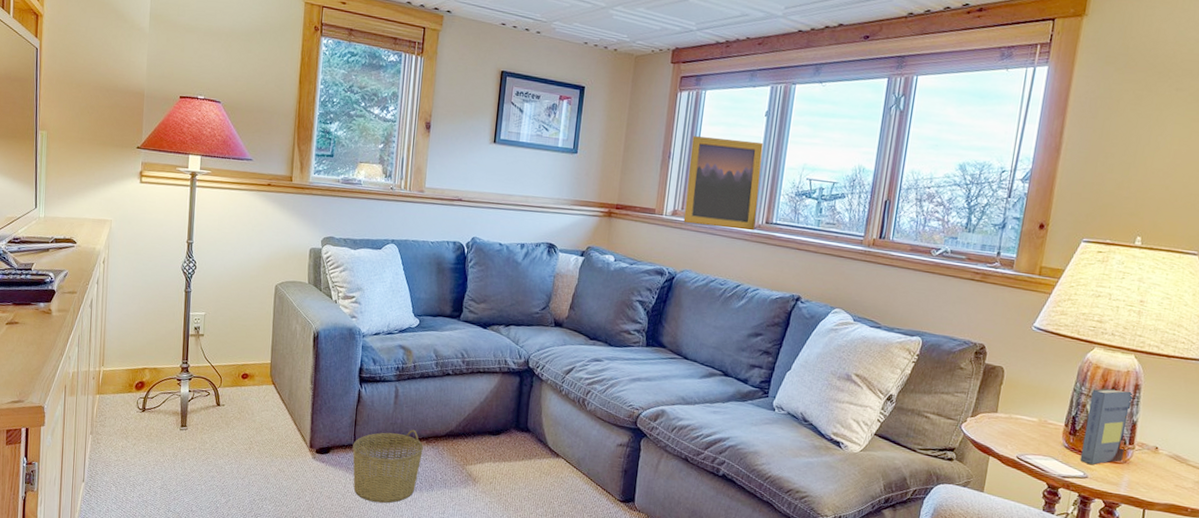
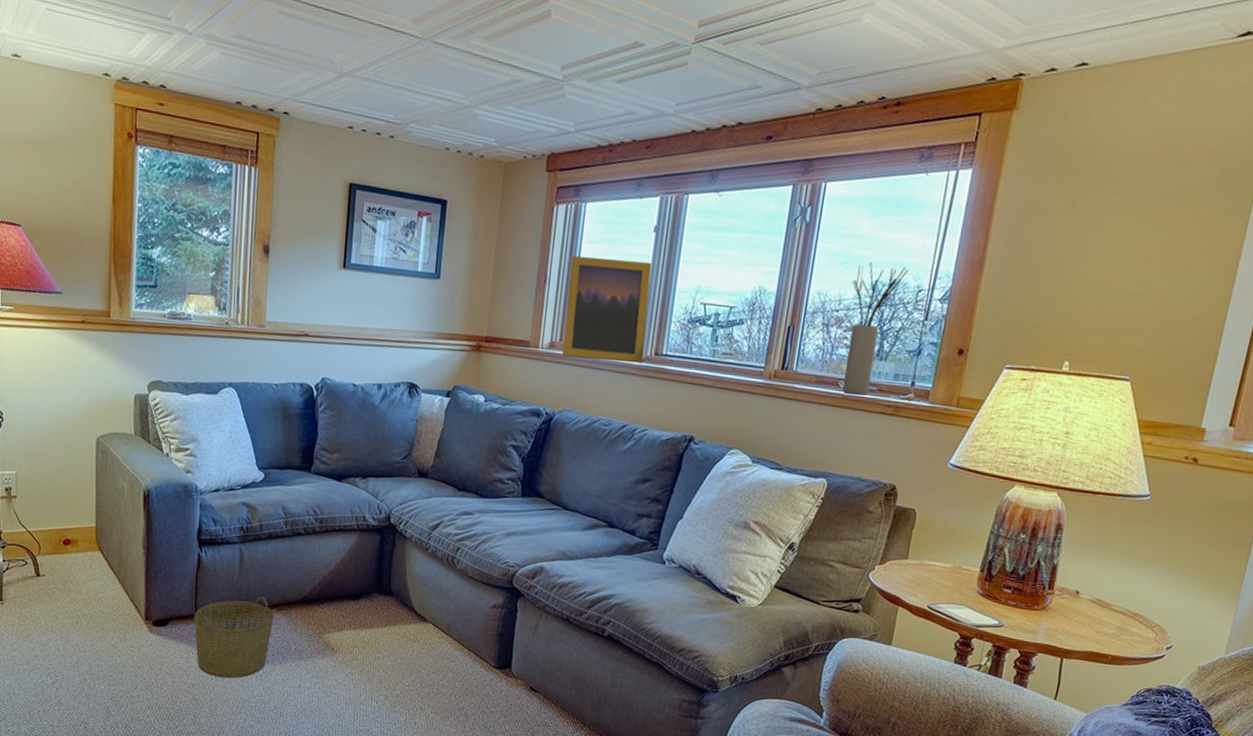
vase: none [935,146,993,264] -> present [842,262,909,397]
book: present [1080,388,1133,465] -> none [995,529,1054,613]

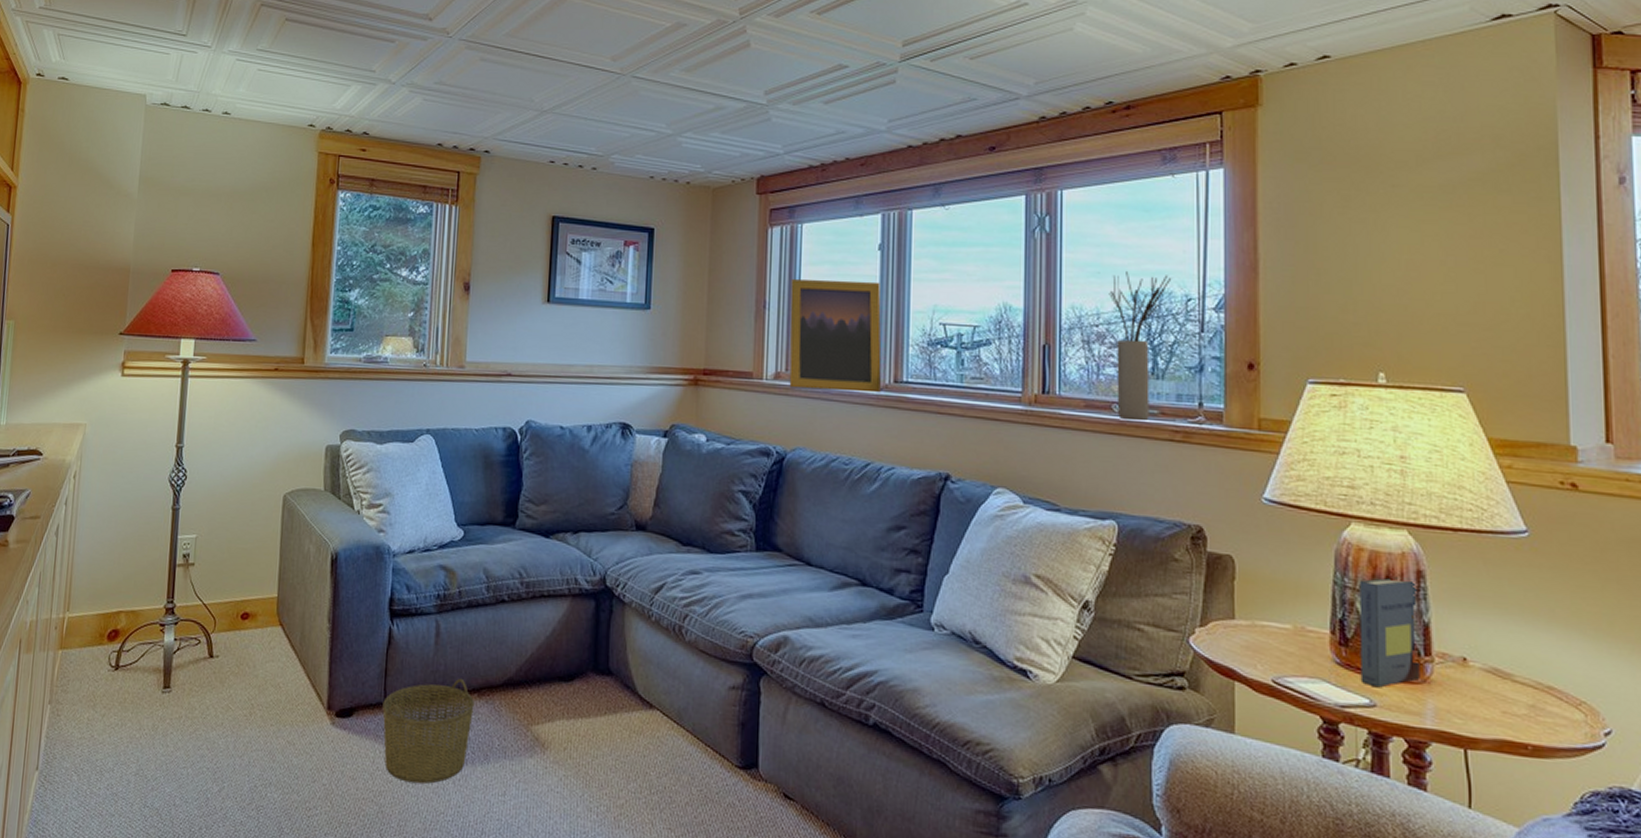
book: none [995,529,1054,613] -> present [1359,577,1420,688]

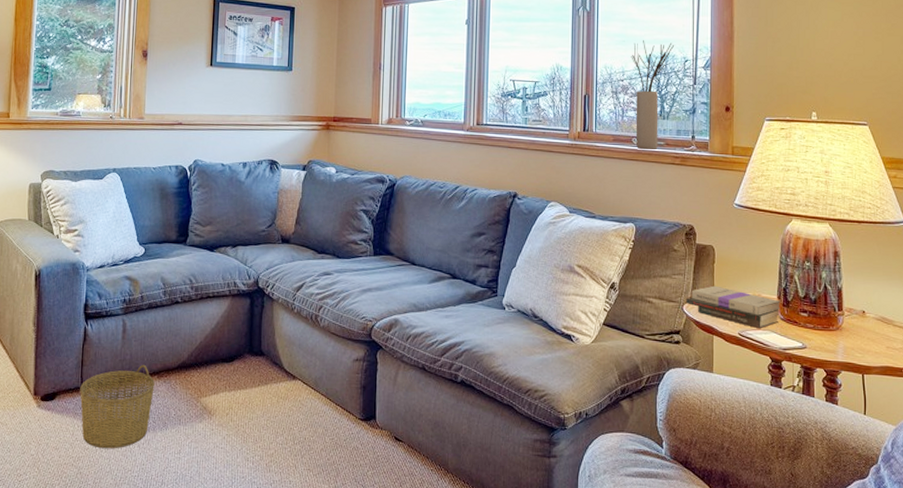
picture frame: present [789,279,882,393] -> none [399,47,468,133]
books: none [1193,611,1336,676] -> present [686,285,781,329]
book: present [1359,577,1420,688] -> none [796,257,835,335]

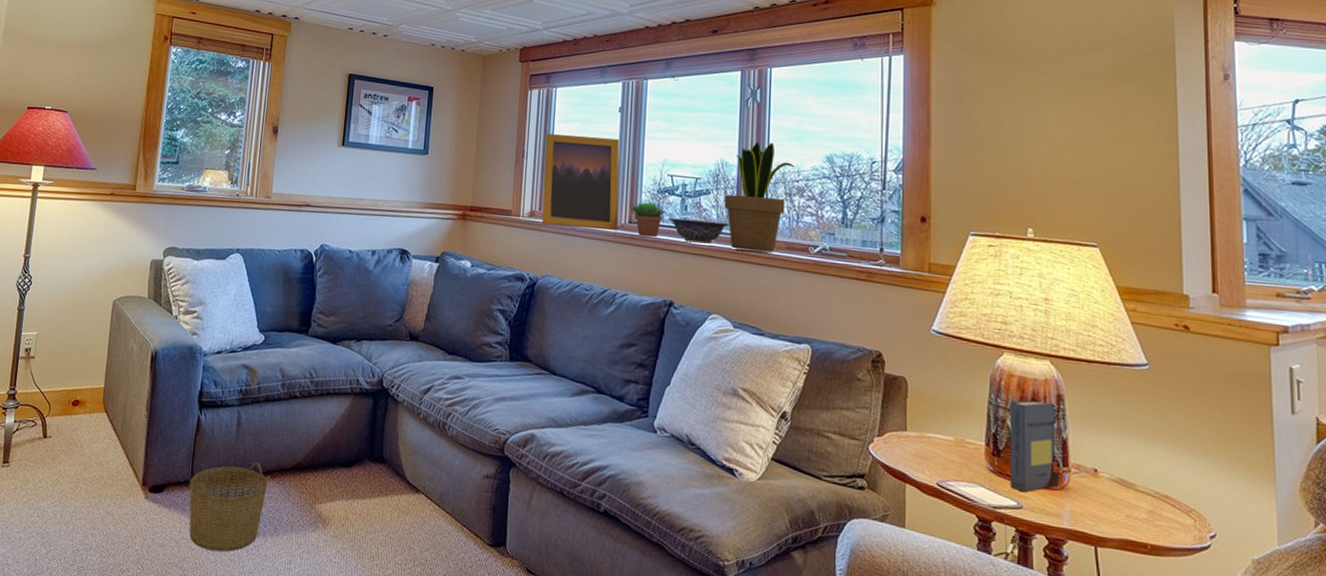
picture frame: none [399,47,468,133] -> present [541,134,620,231]
succulent plant: none [477,104,508,137] -> present [629,201,665,238]
decorative bowl: none [511,118,564,141] -> present [668,217,729,245]
potted plant: none [559,46,620,145] -> present [724,141,795,253]
vase: present [631,40,675,151] -> none [808,137,860,263]
books: present [686,285,781,329] -> none [872,424,990,481]
book: none [796,257,835,335] -> present [1009,399,1059,493]

